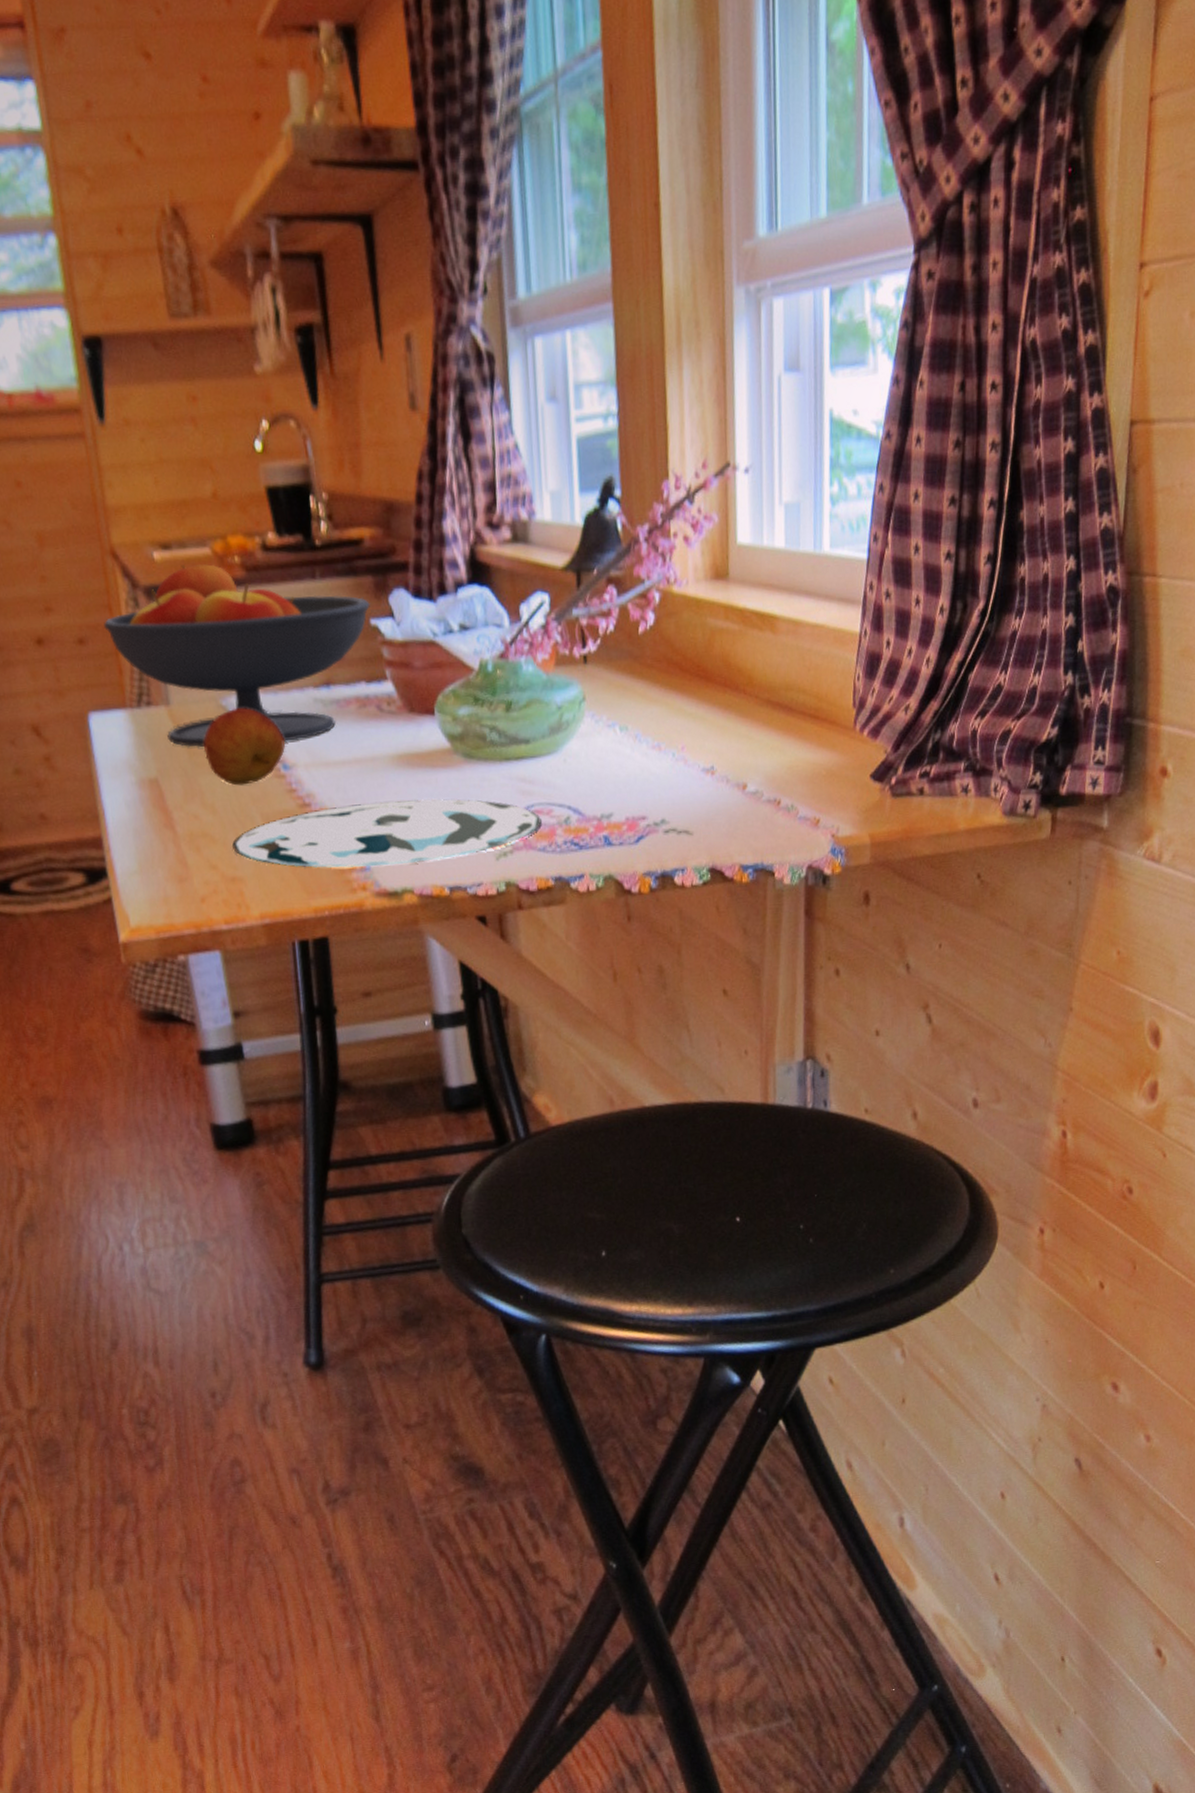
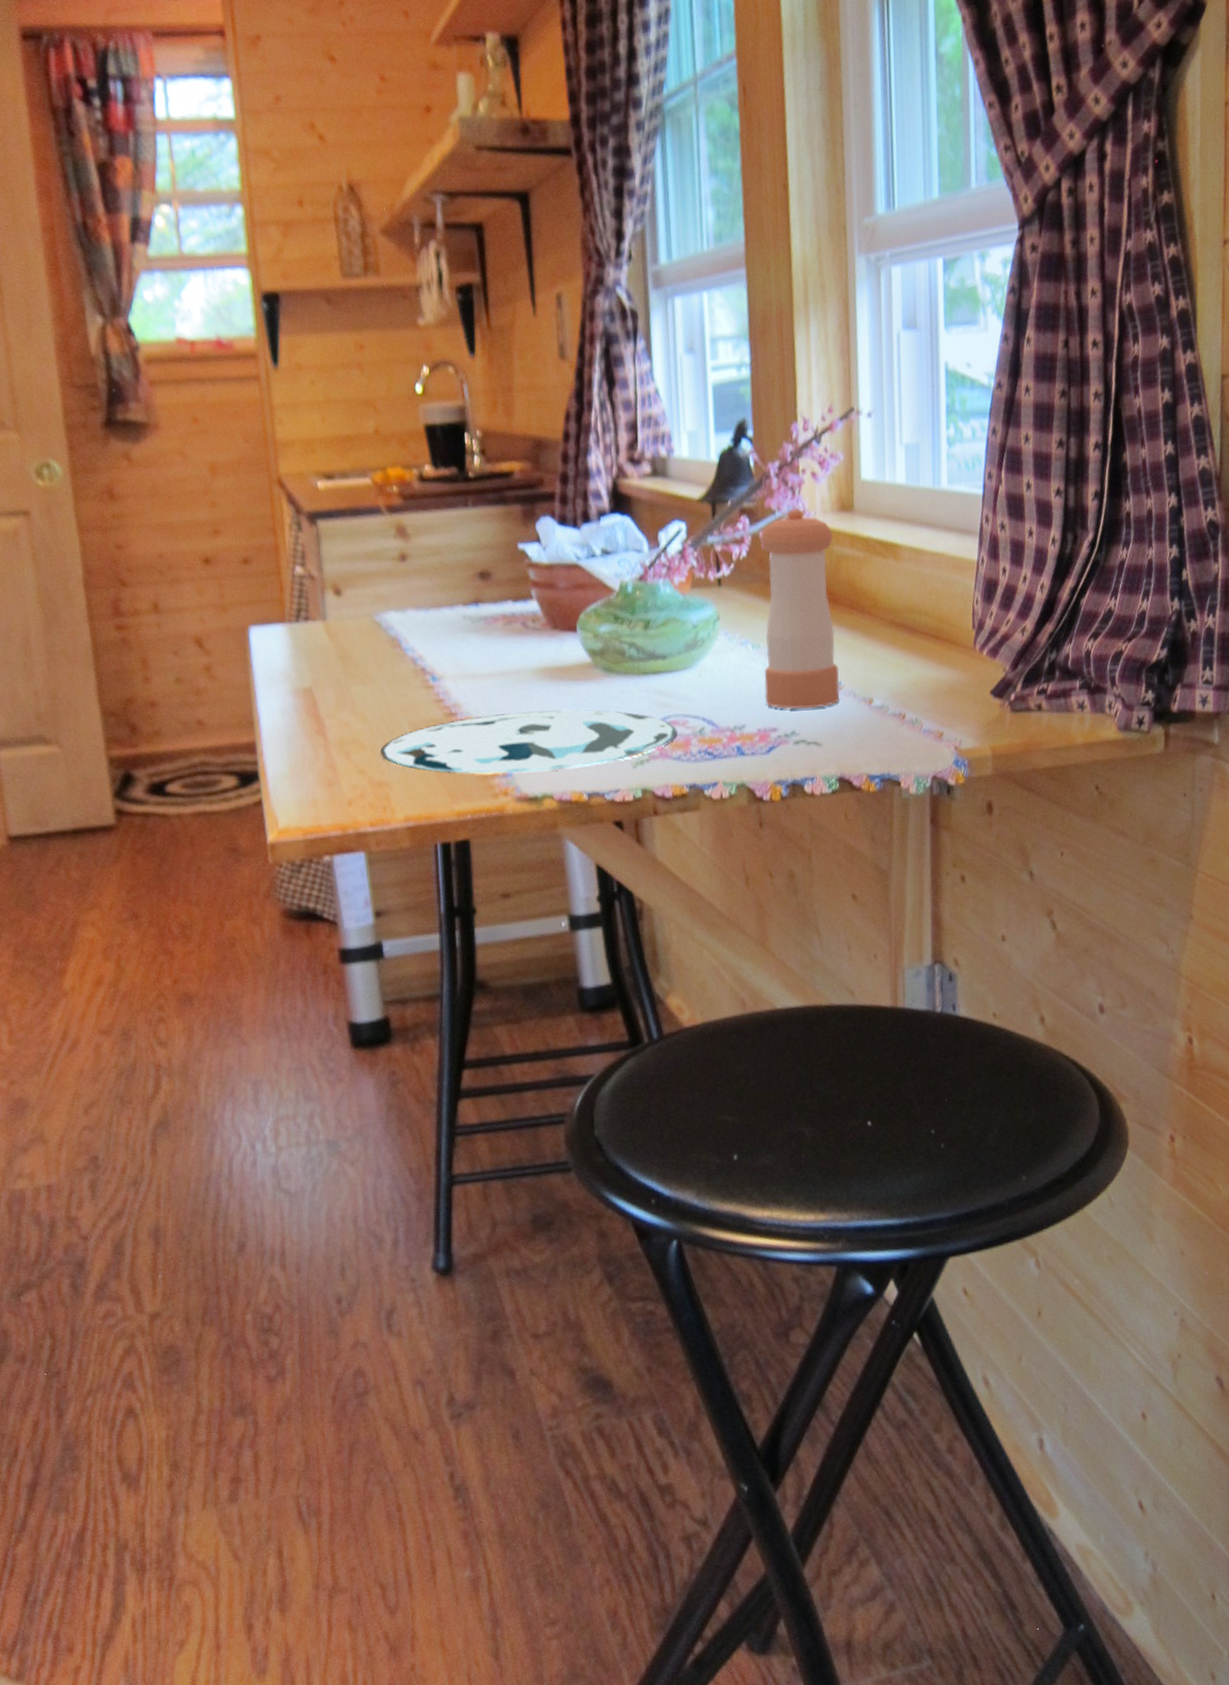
fruit bowl: present [104,563,371,748] -> none [268,492,519,660]
fruit: present [203,708,285,786] -> none [357,623,434,696]
pepper shaker: none [628,577,712,796] -> present [760,509,840,709]

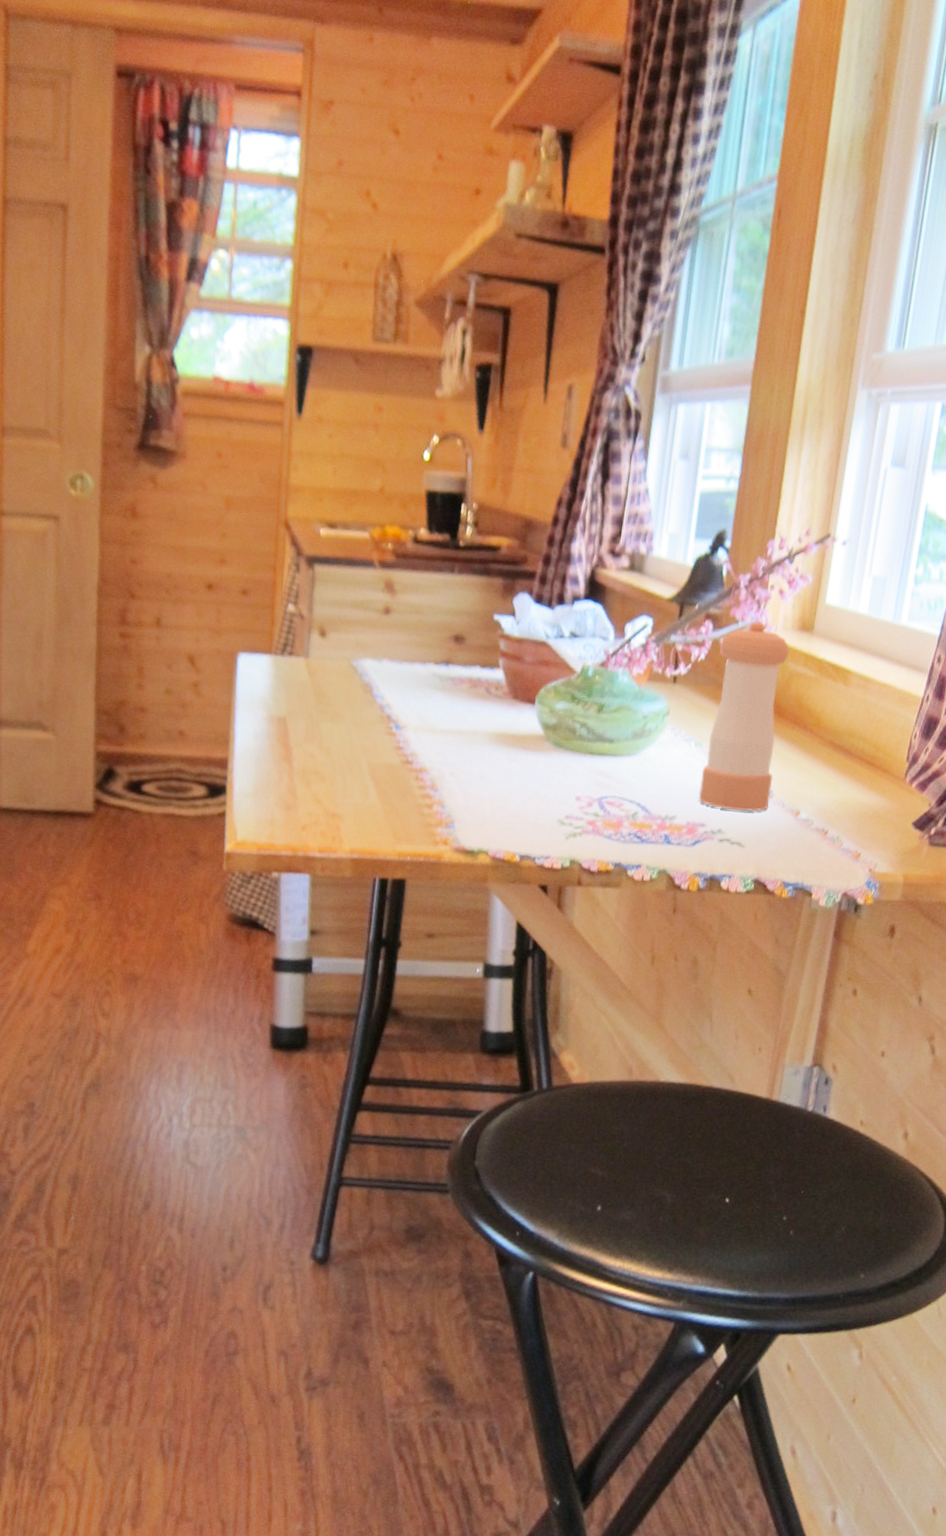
plate: present [380,709,677,774] -> none [338,768,612,830]

